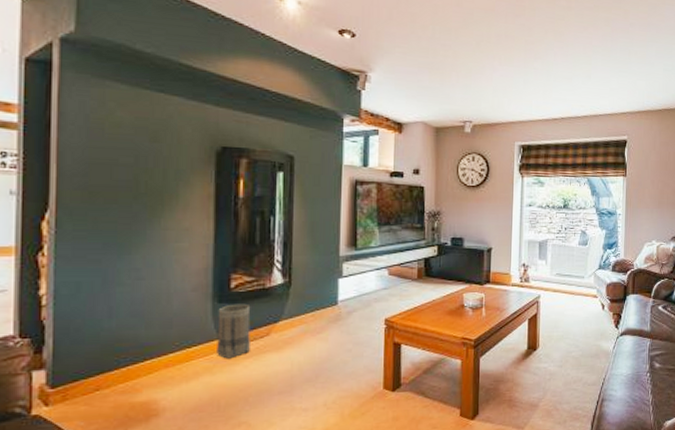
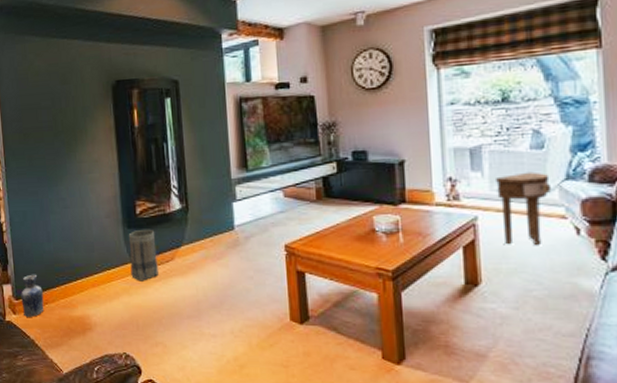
ceramic jug: none [59,356,94,408] -> present [21,274,44,317]
side table: none [554,262,590,317] -> present [494,171,552,245]

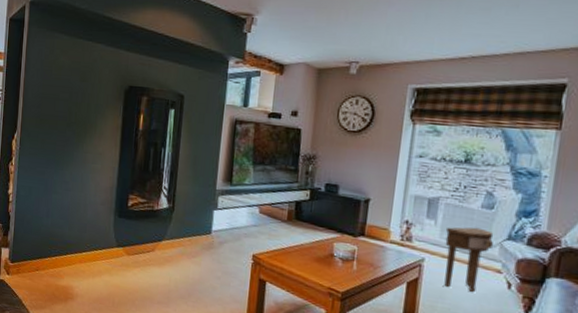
ceramic jug: present [21,274,44,317] -> none [15,242,36,280]
basket: present [128,229,158,281] -> none [115,220,142,266]

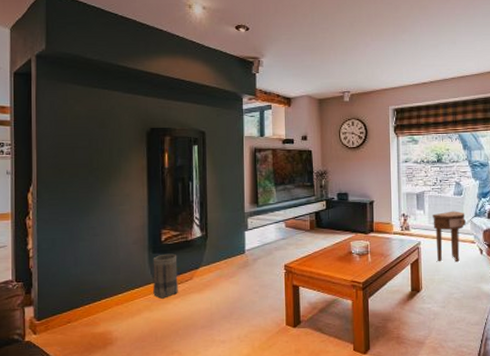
basket: none [115,220,142,266] -> present [153,253,178,299]

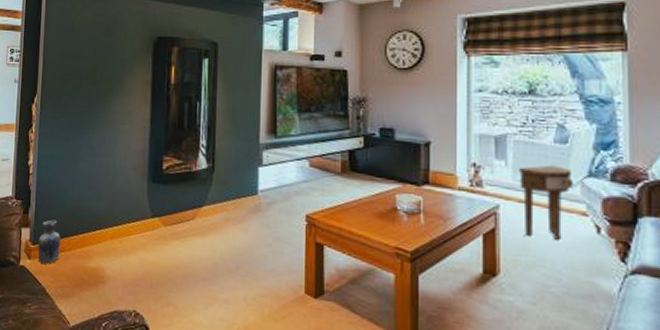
ceramic jug: none [43,296,66,336] -> present [38,219,61,264]
basket: present [153,253,178,299] -> none [150,185,179,238]

